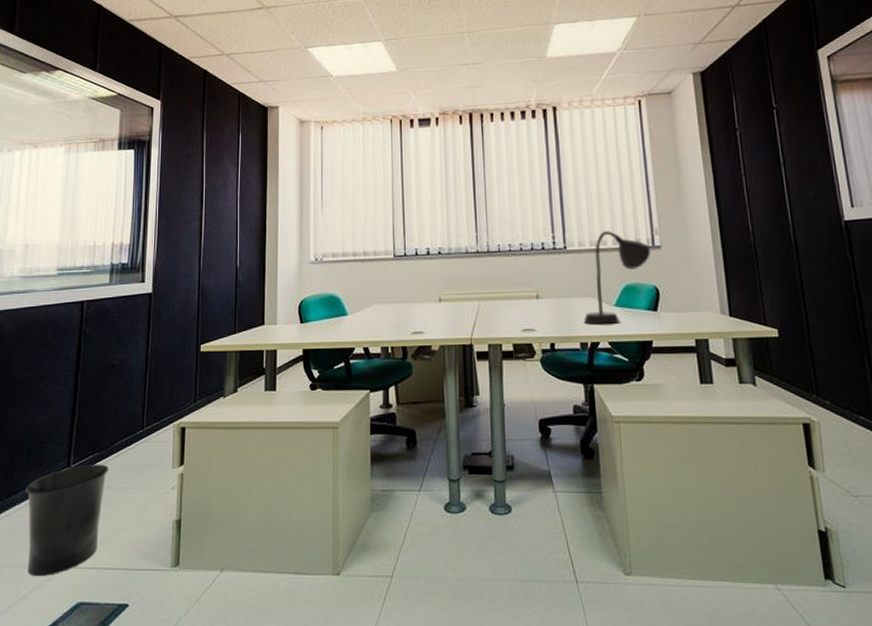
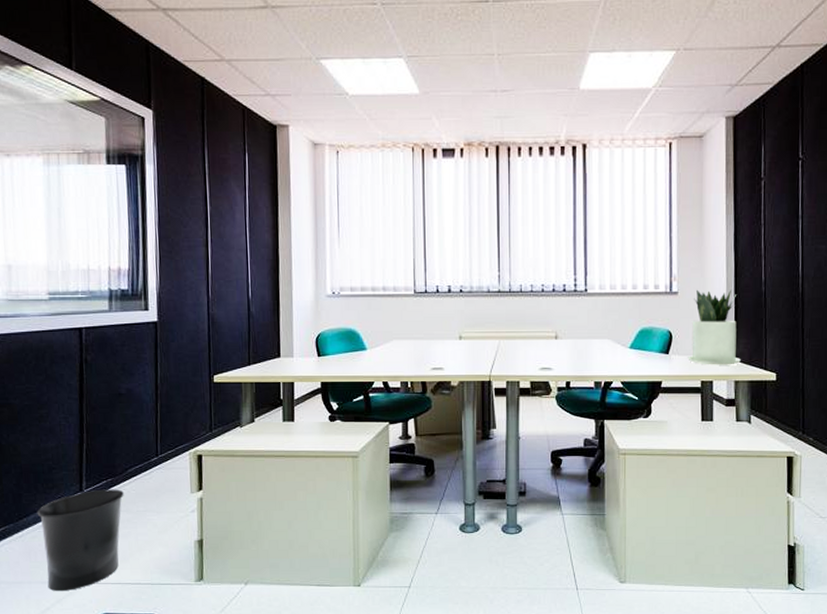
desk lamp: present [583,231,651,325] -> none [599,275,668,366]
planter: none [678,241,738,322] -> present [688,289,742,365]

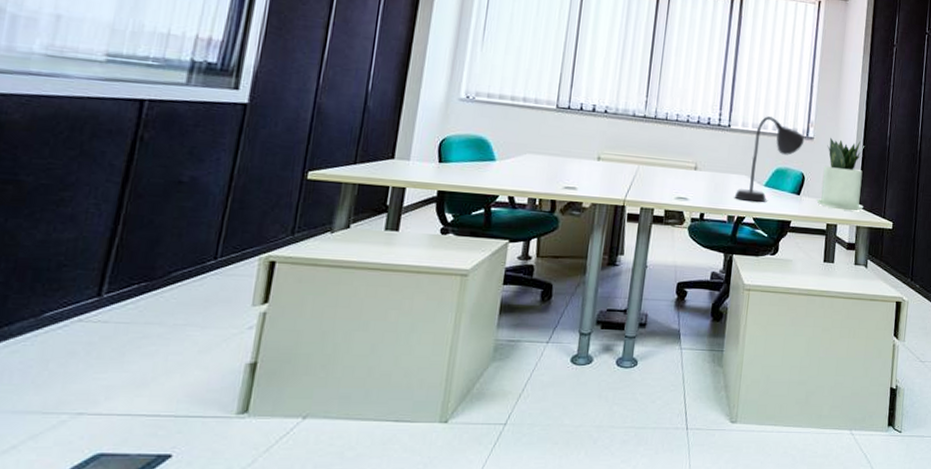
waste bin: present [37,489,124,591] -> none [20,295,160,423]
desk lamp: none [599,275,668,366] -> present [734,116,805,203]

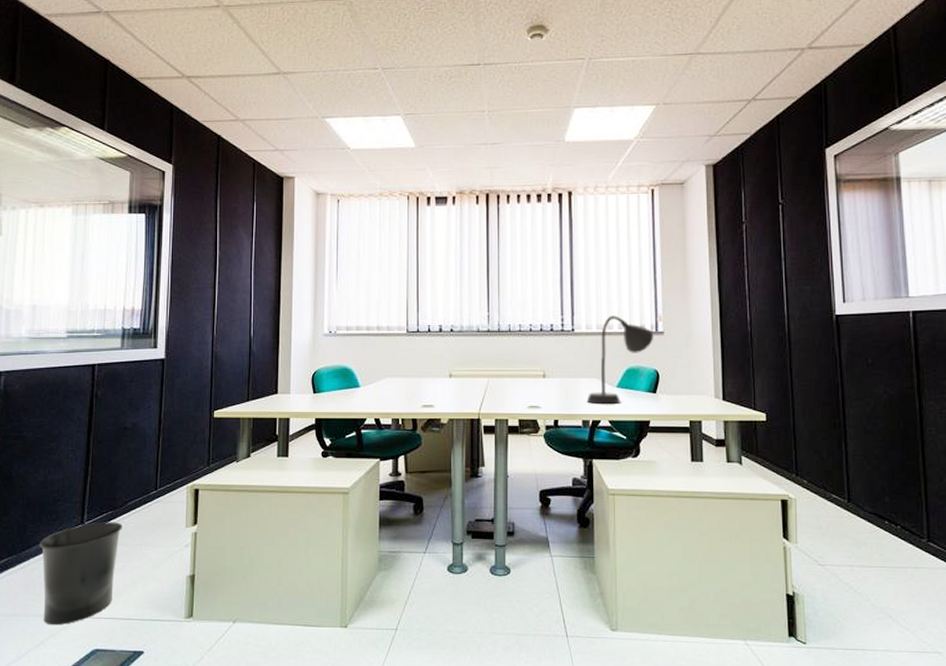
waste bin: none [20,295,160,423] -> present [39,522,122,624]
planter: present [816,137,865,211] -> none [675,329,730,405]

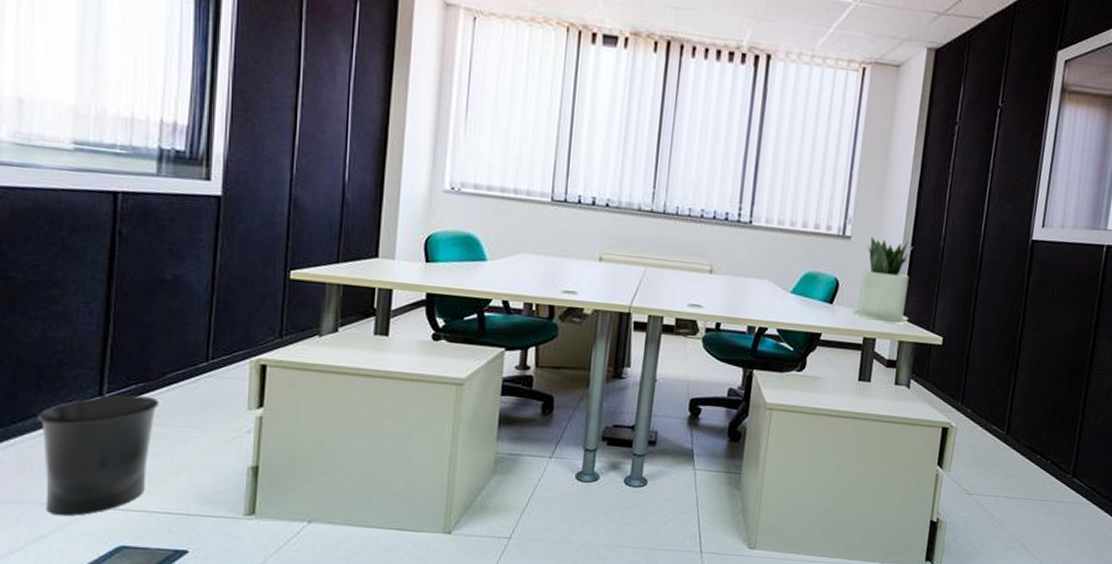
desk lamp: present [586,316,654,405] -> none [755,211,840,312]
planter: none [675,329,730,405] -> present [852,236,913,324]

